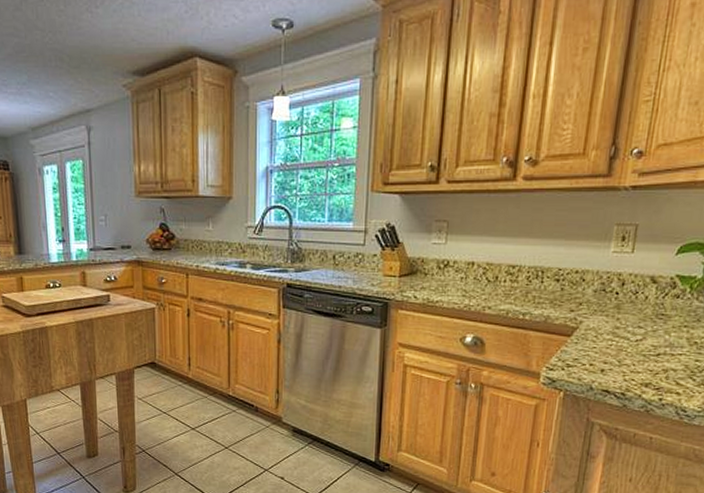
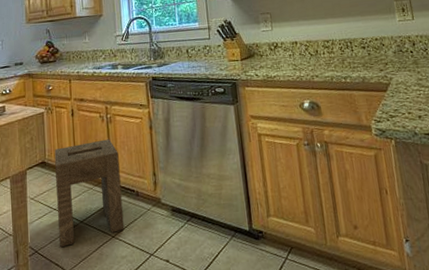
stool: none [166,347,239,451] -> present [54,139,124,248]

